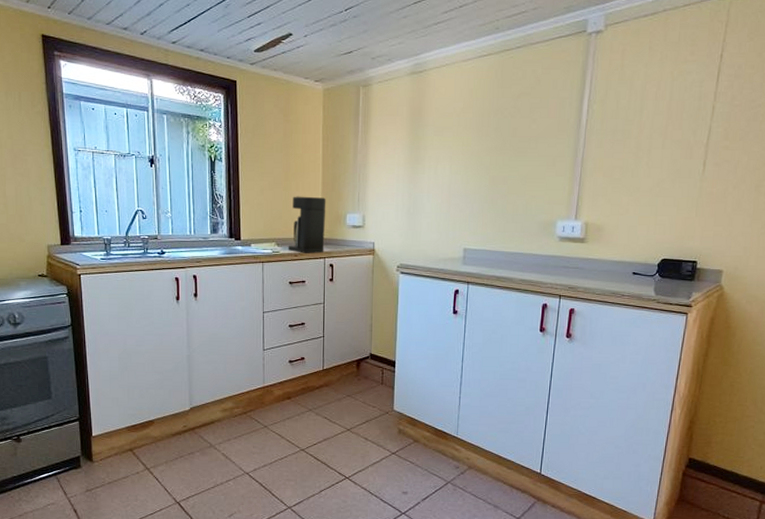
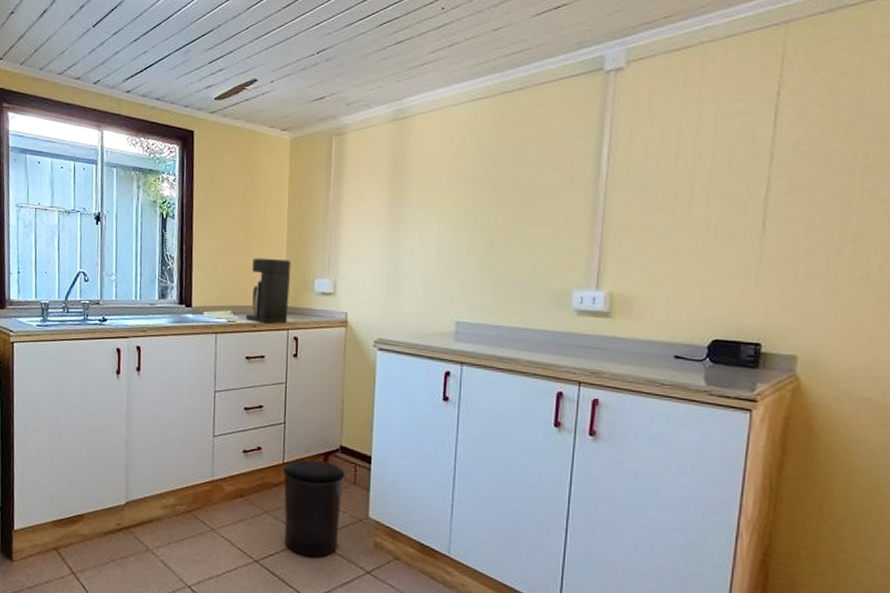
waste bin: none [322,366,375,445] -> present [282,460,346,558]

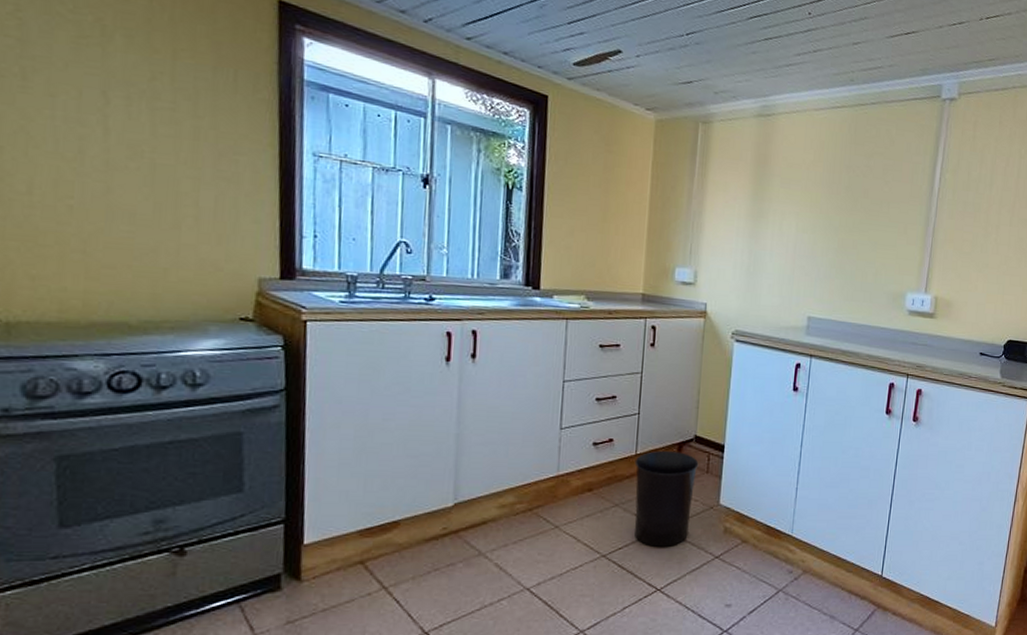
coffee maker: present [245,258,292,325] -> none [600,241,652,313]

